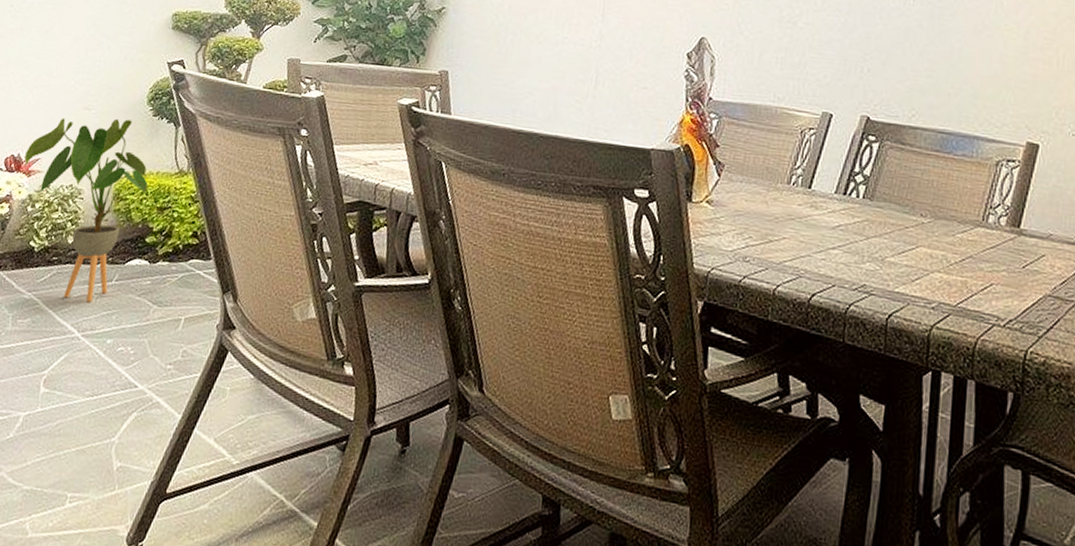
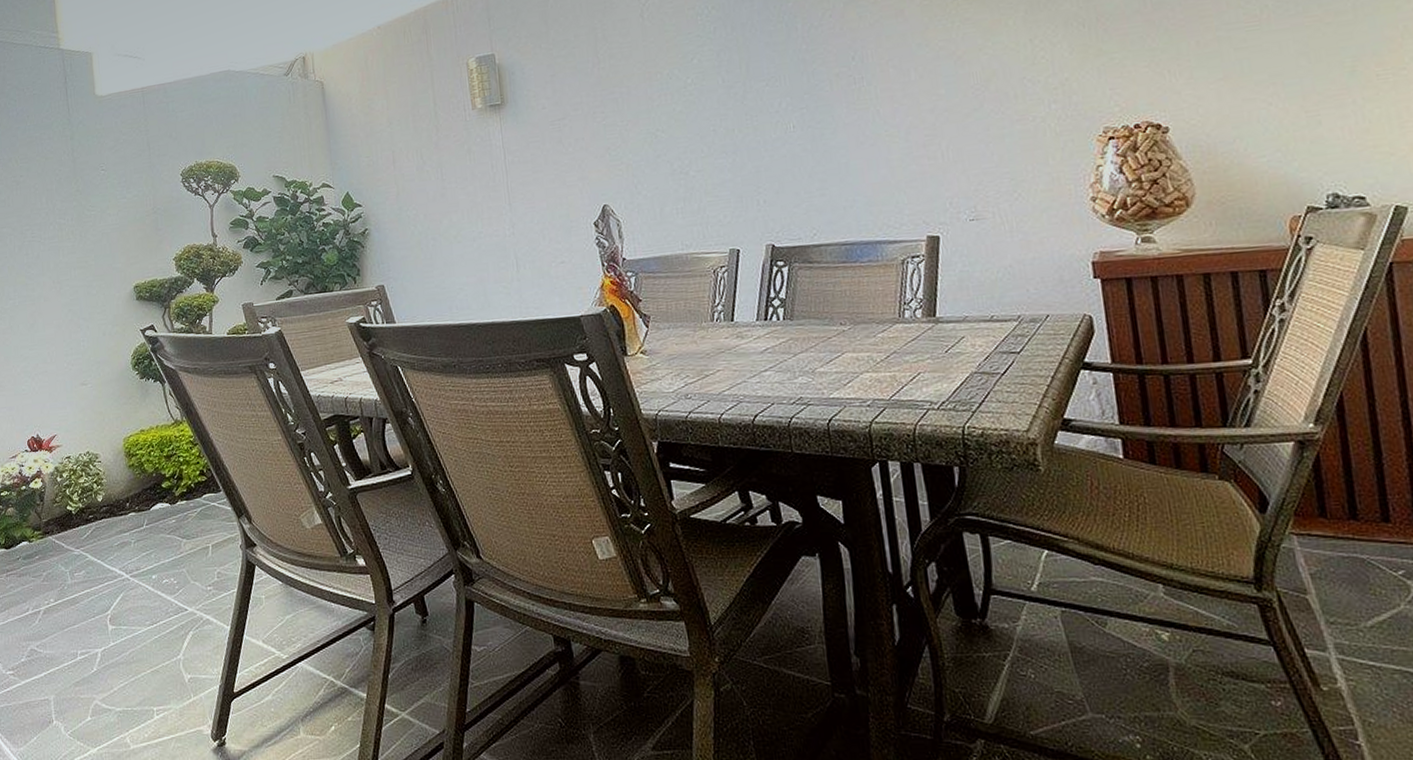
house plant: present [24,118,149,302] -> none [43,386,152,548]

